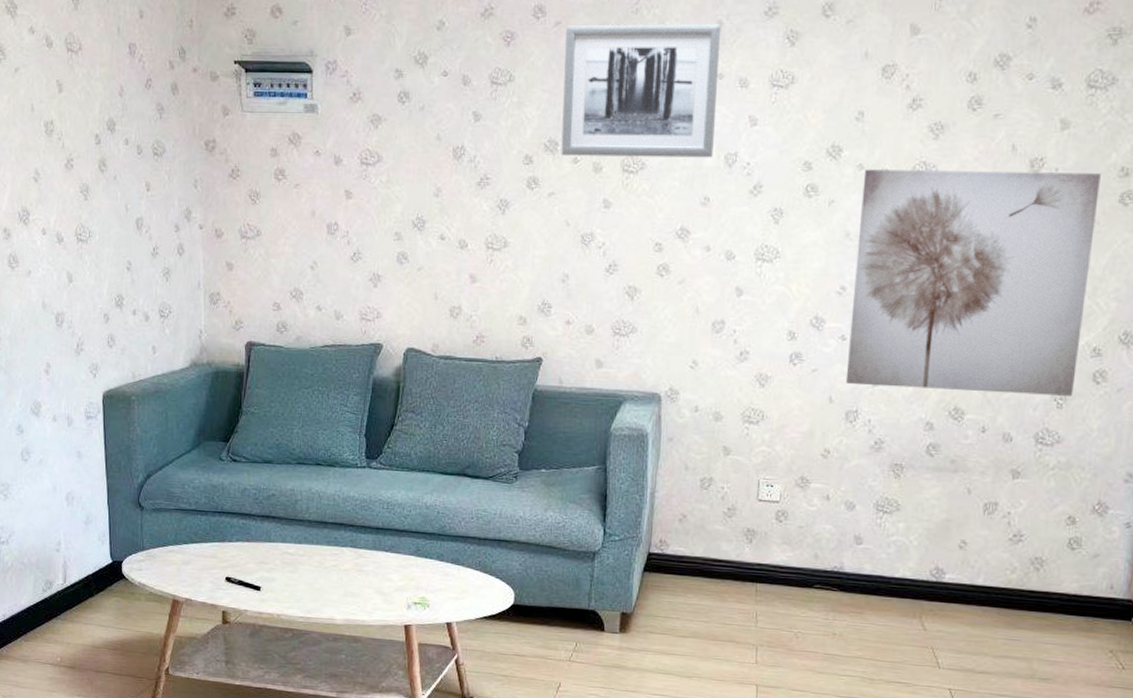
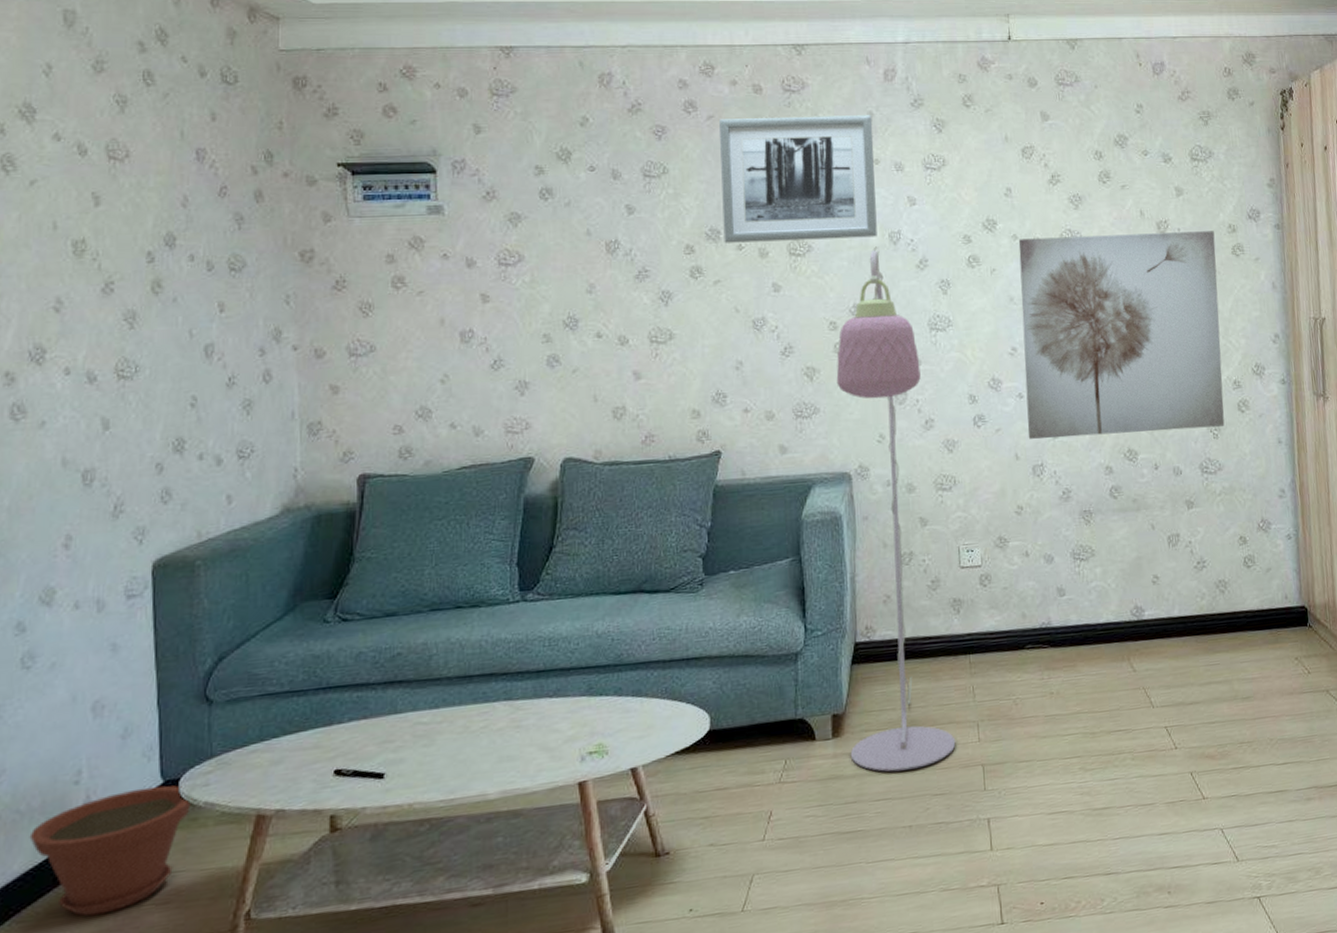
plant pot: none [30,563,131,648] -> present [29,785,193,917]
floor lamp: none [634,168,742,675] -> present [836,246,956,772]

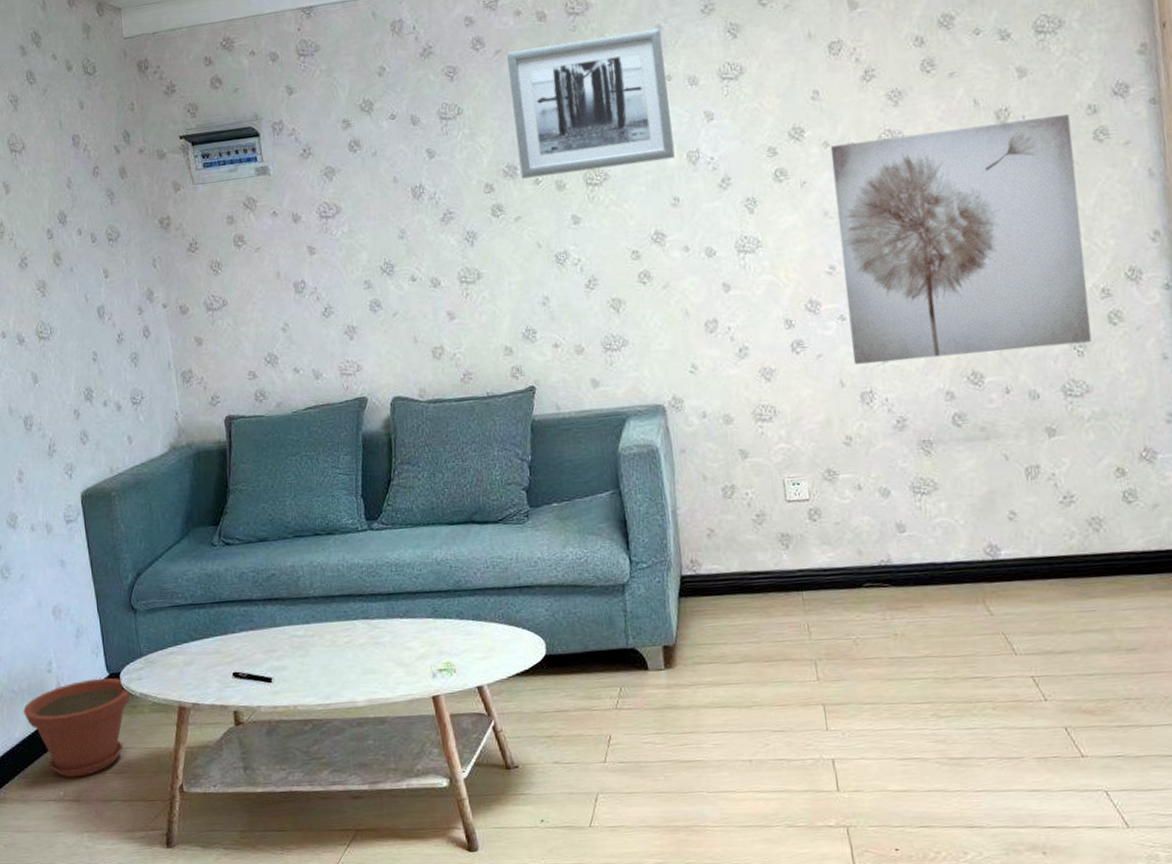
floor lamp: present [836,246,956,772] -> none [641,168,793,706]

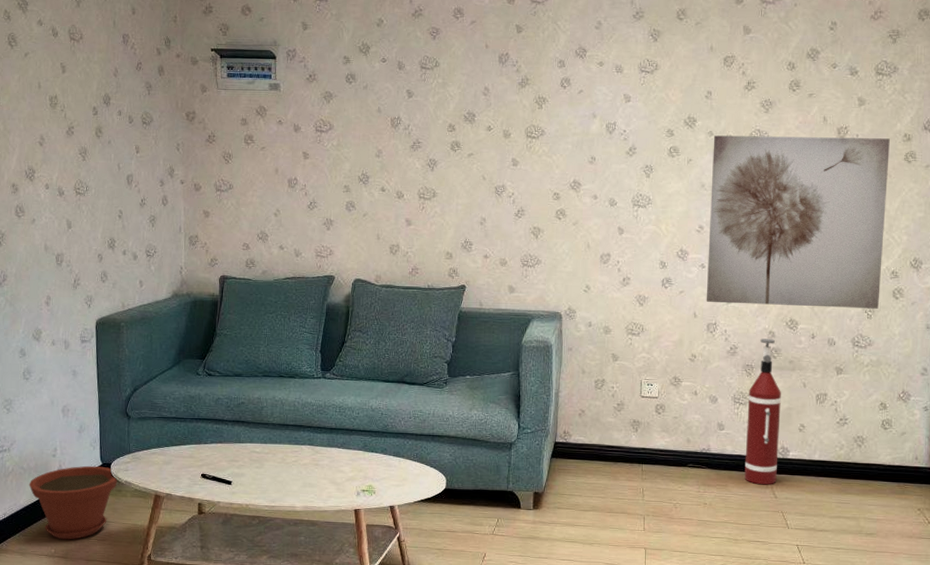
wall art: present [506,28,675,179] -> none [477,23,601,127]
fire extinguisher: none [931,401,989,600] -> present [744,339,781,485]

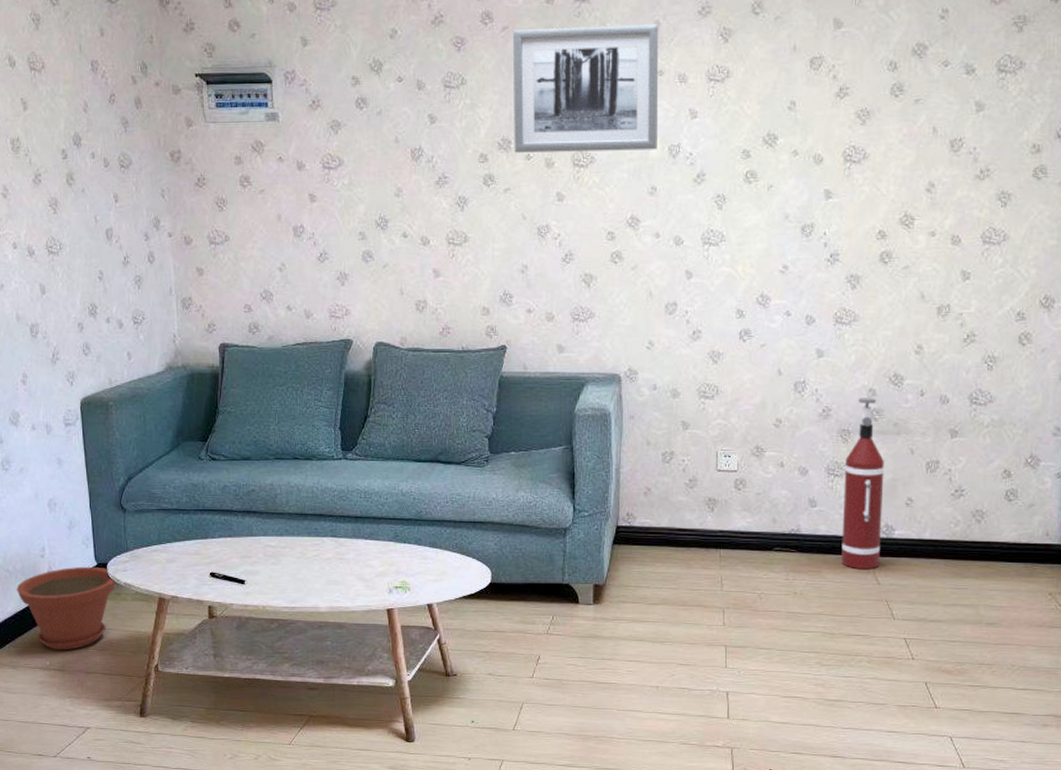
wall art: none [477,23,601,127] -> present [512,24,659,153]
wall art: present [706,135,890,309] -> none [792,151,1015,358]

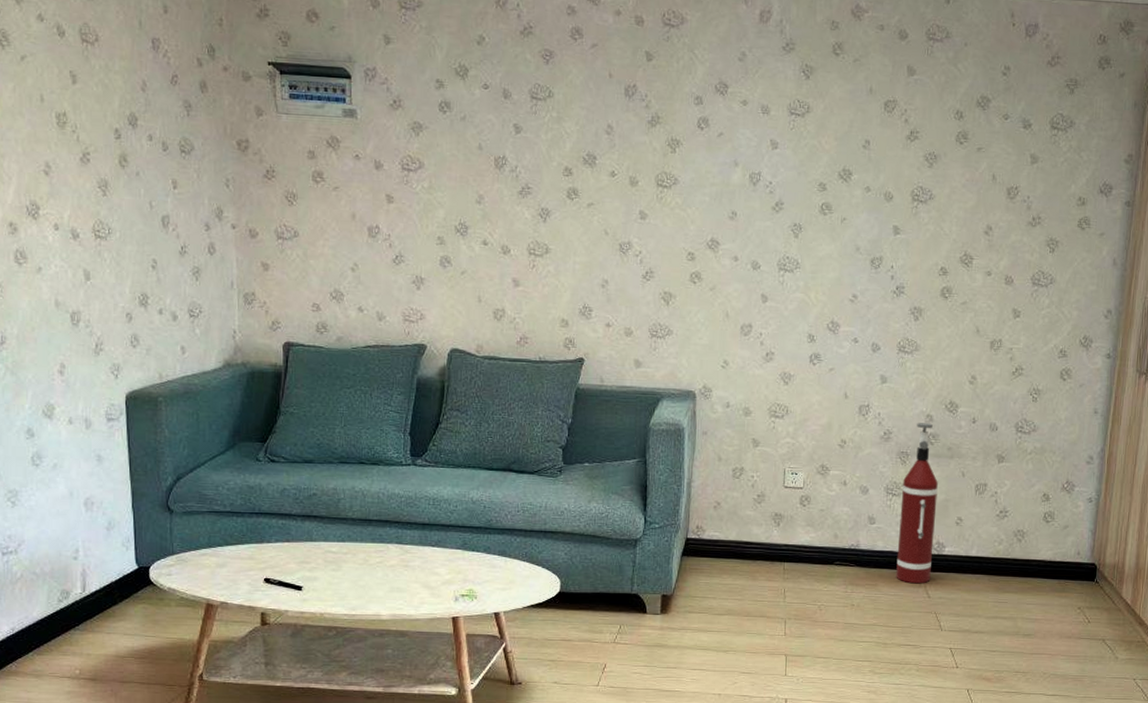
plant pot: present [16,566,117,651] -> none [43,570,160,659]
wall art: present [512,24,659,153] -> none [599,48,745,176]

